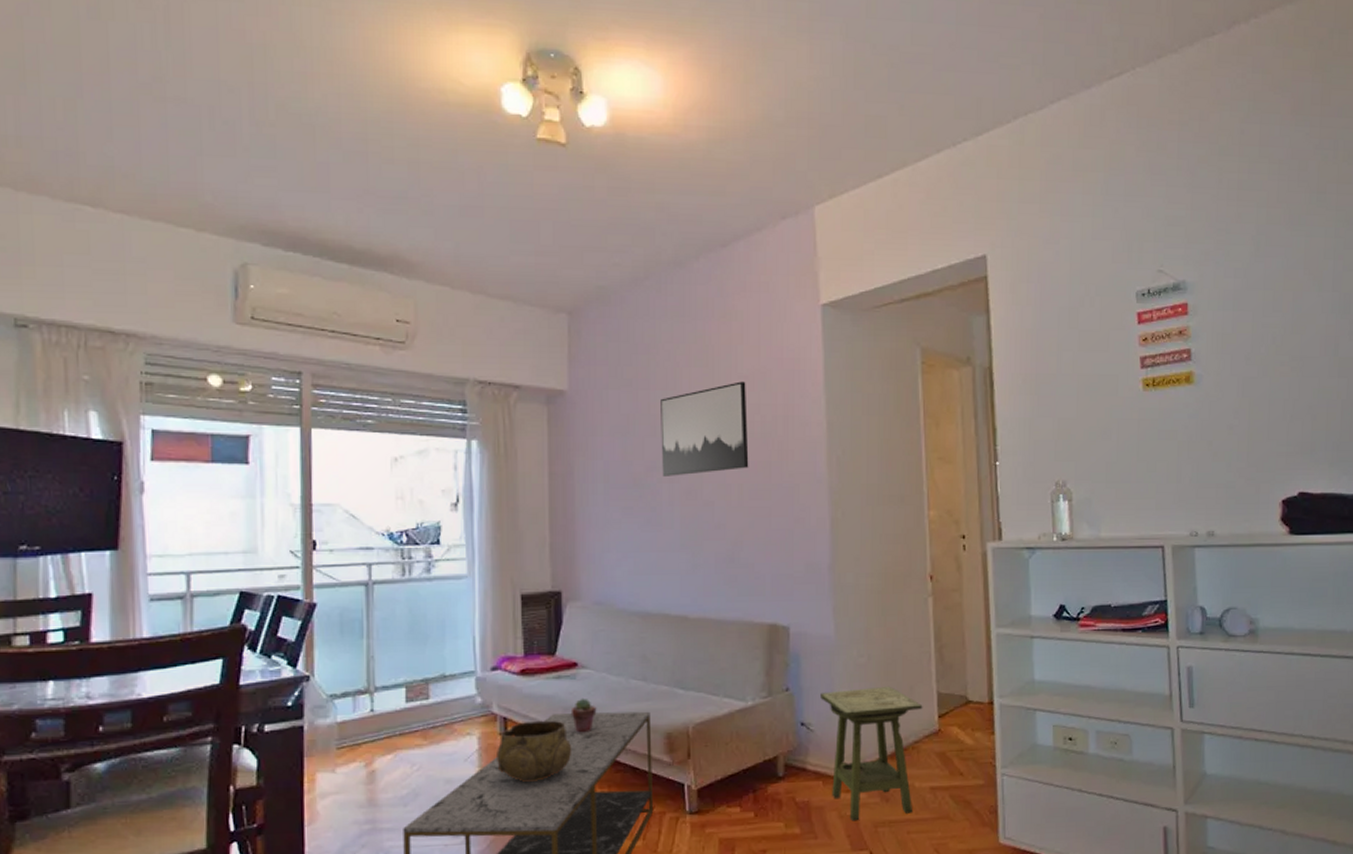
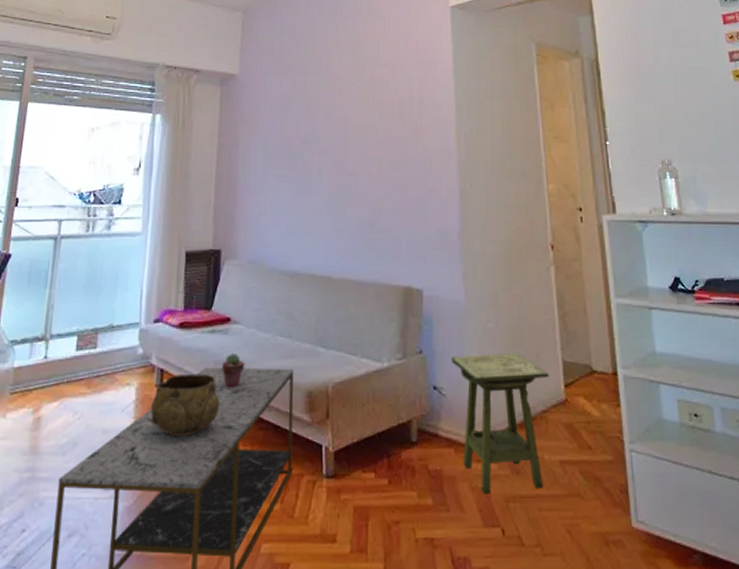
wall art: present [661,381,749,476] -> none [313,69,388,149]

